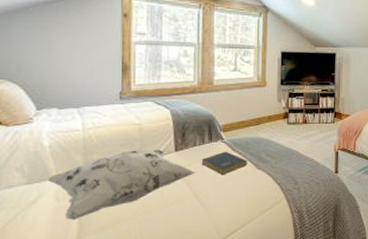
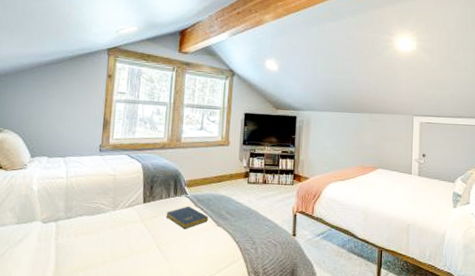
decorative pillow: present [47,149,196,221] -> none [33,198,160,262]

